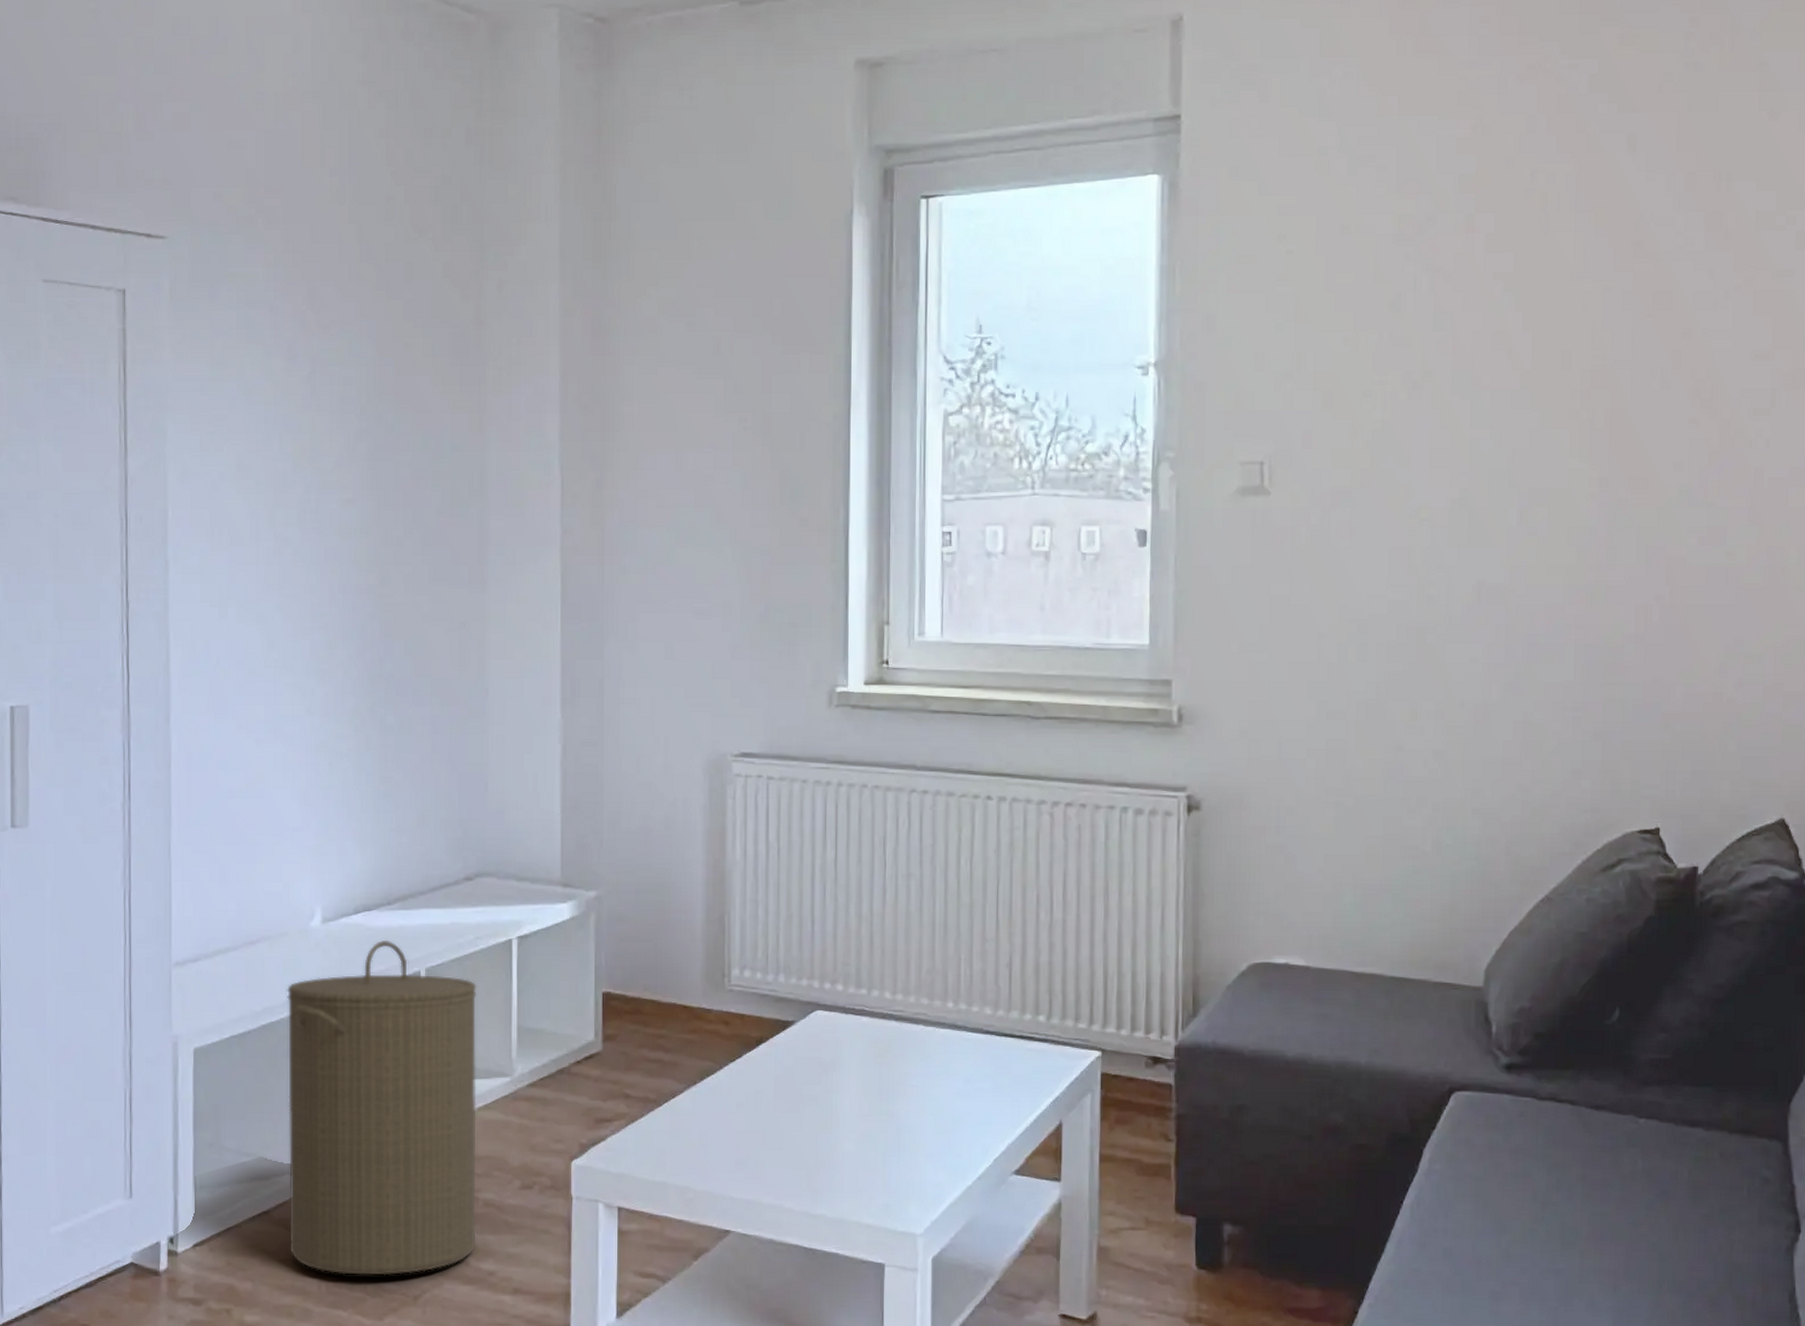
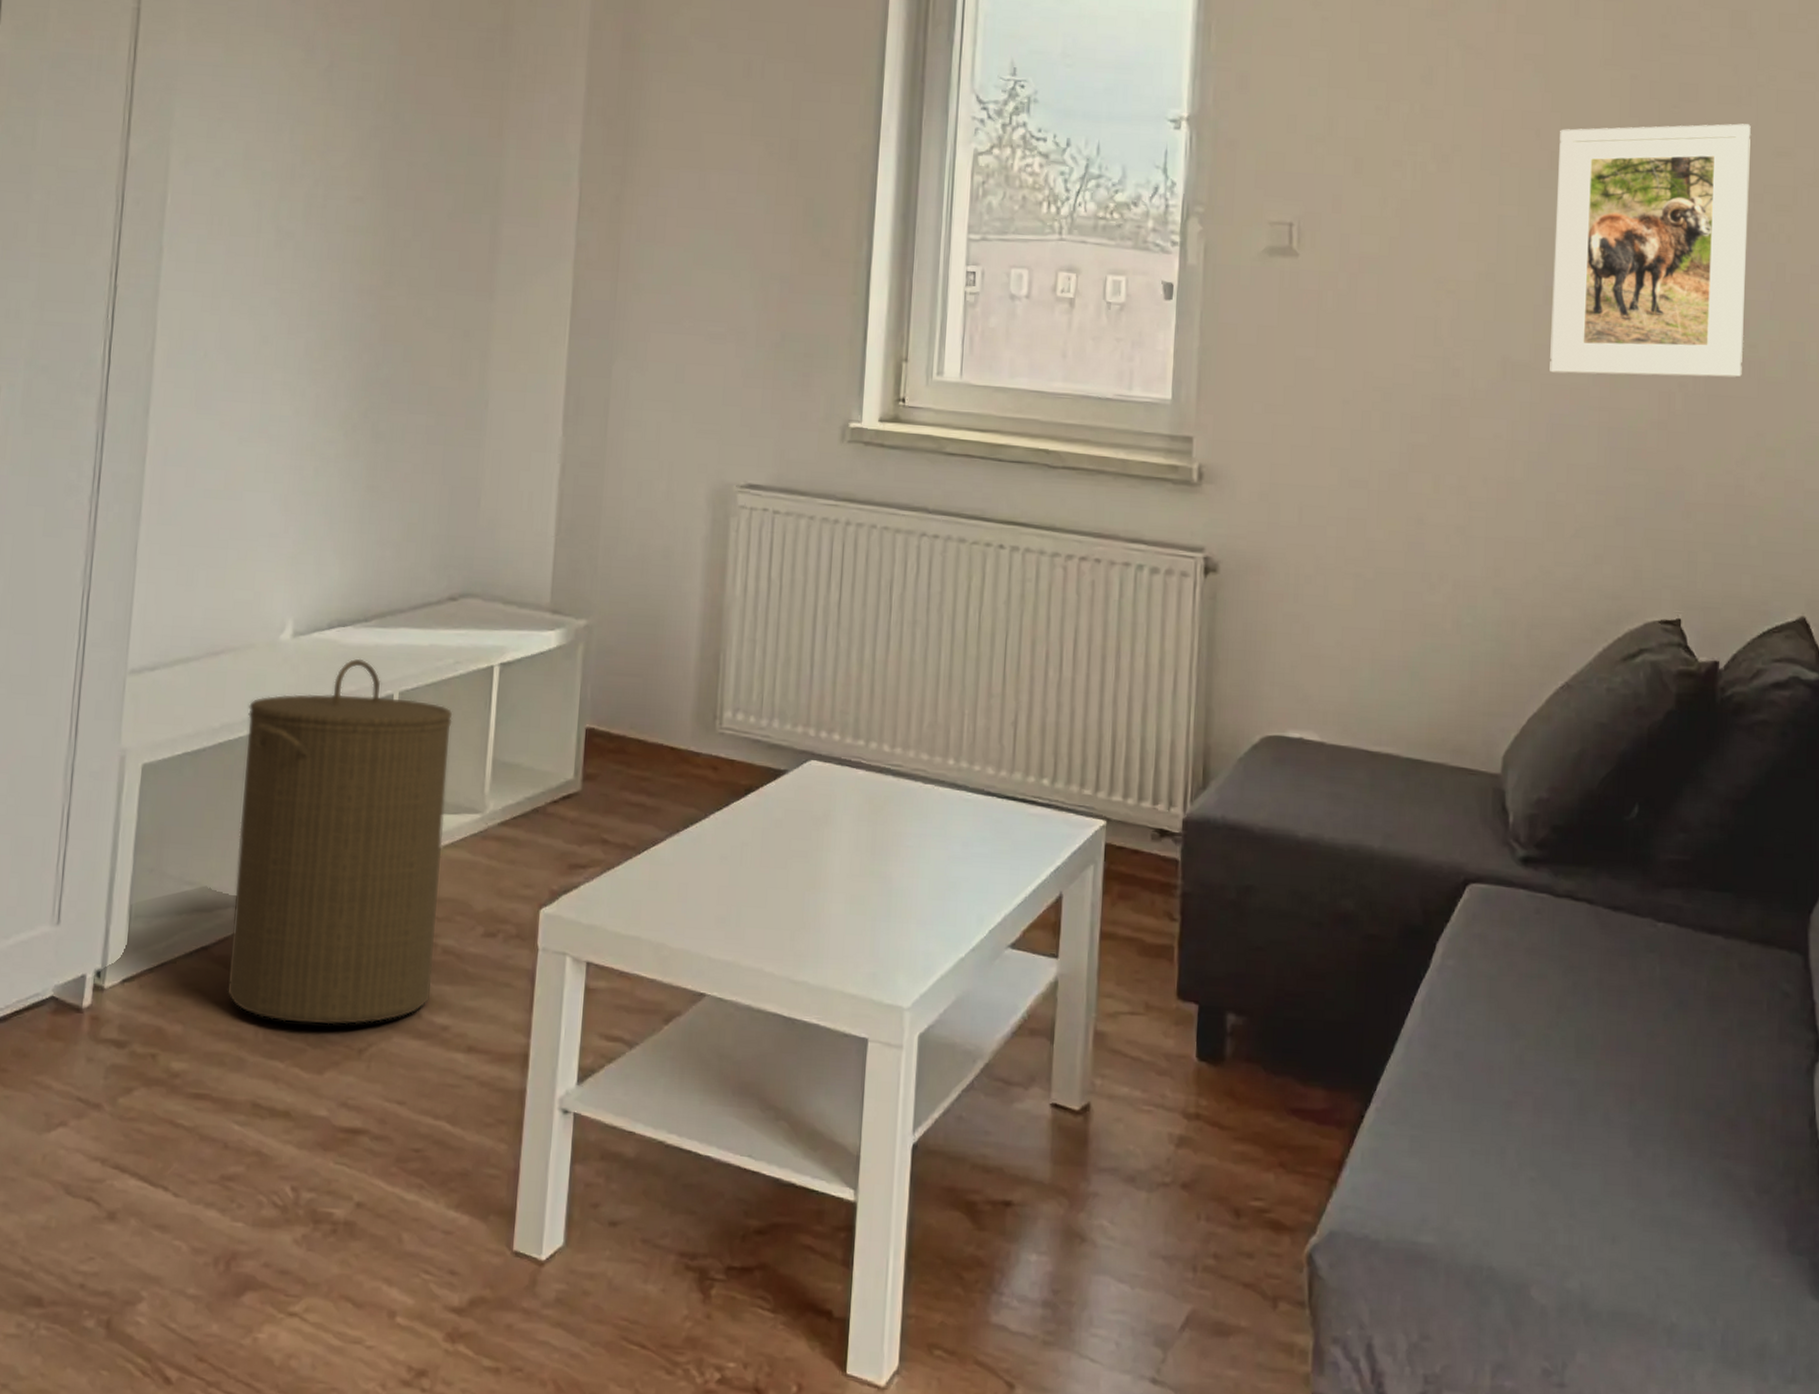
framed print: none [1525,328,1727,595] -> present [1550,123,1751,378]

